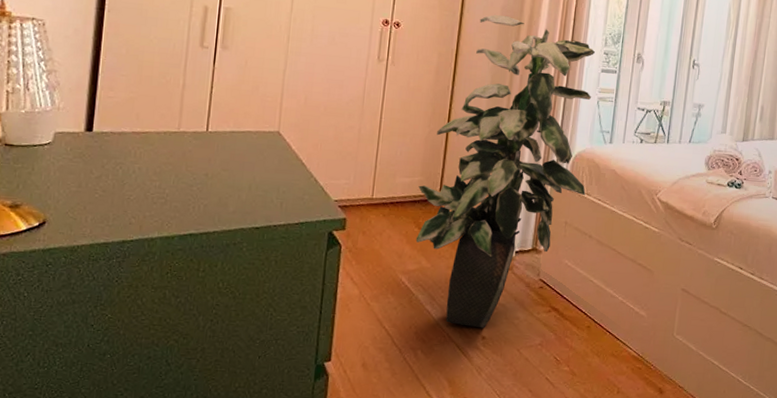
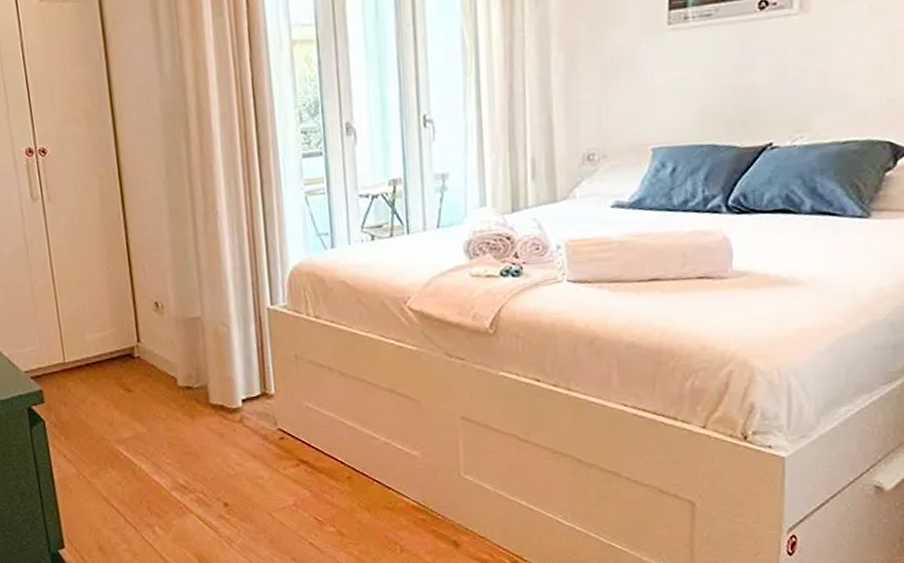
indoor plant: present [415,15,596,328] -> none [112,111,313,494]

